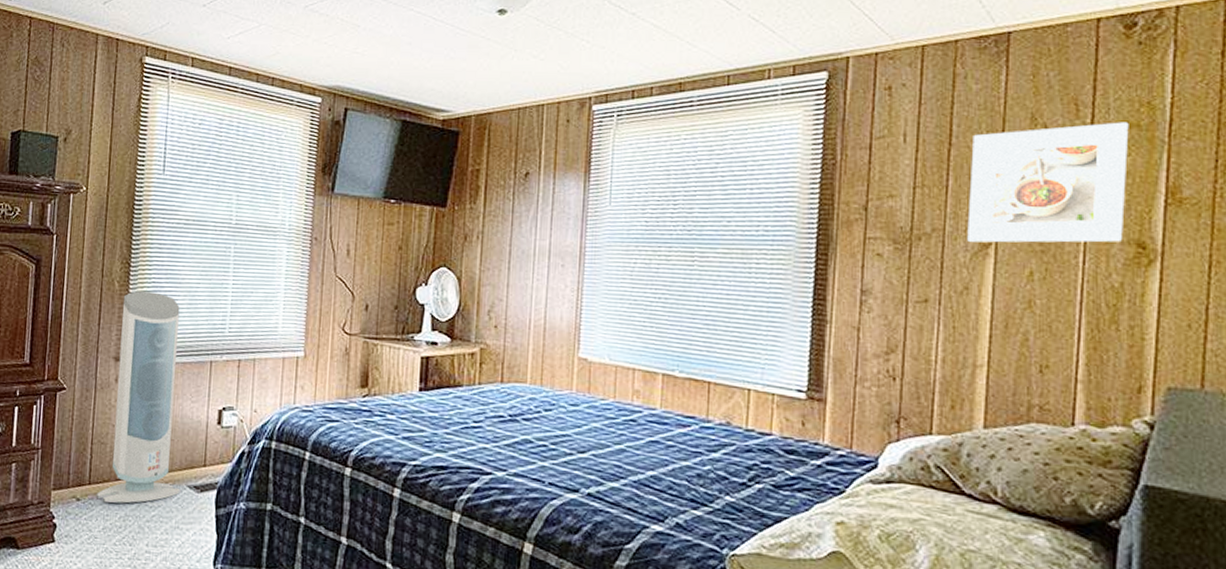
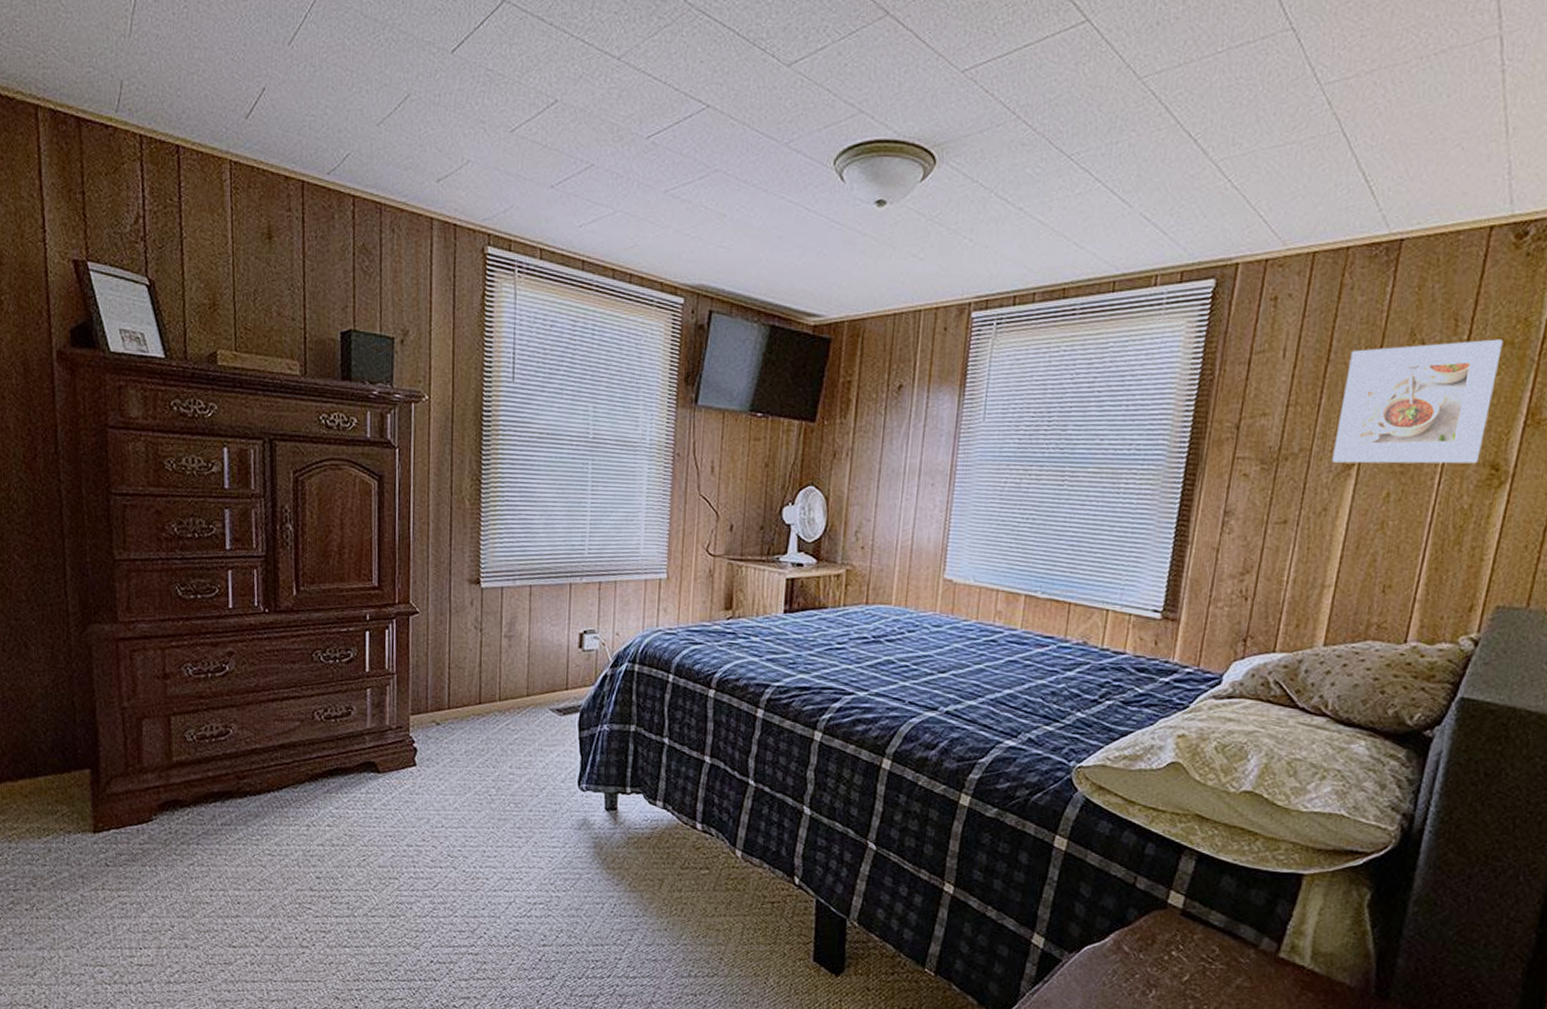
air purifier: present [96,291,182,504] -> none [456,510,544,727]

